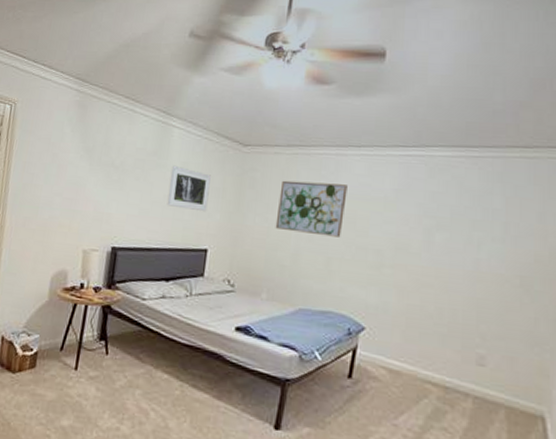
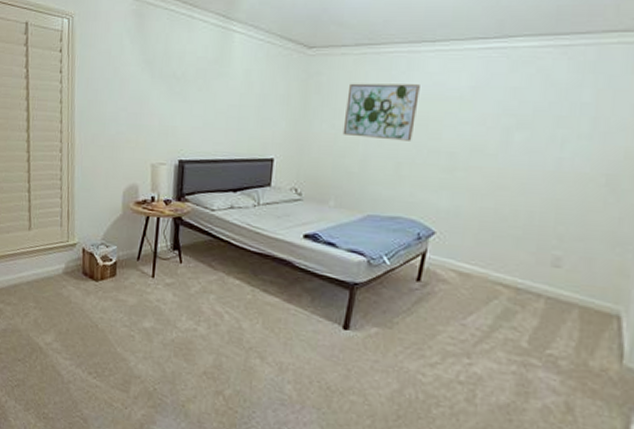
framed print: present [167,165,211,212] -> none [231,73,275,121]

